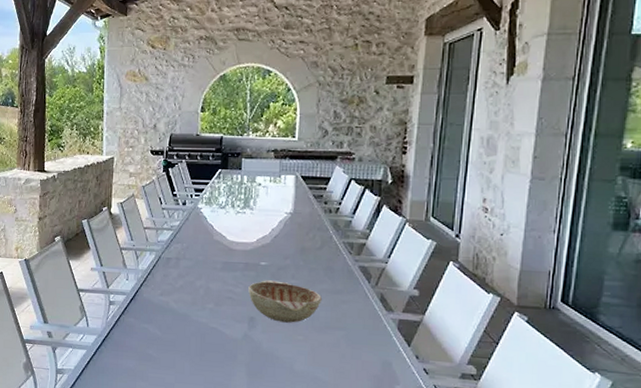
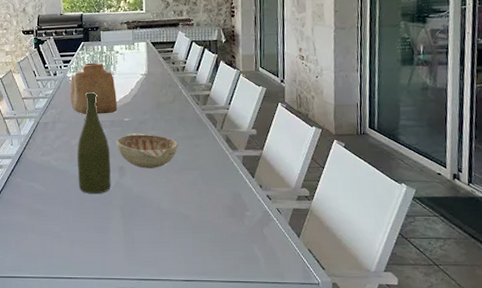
vase: none [199,194,254,255] -> present [69,62,117,115]
bottle: none [199,227,241,345] -> present [77,91,111,194]

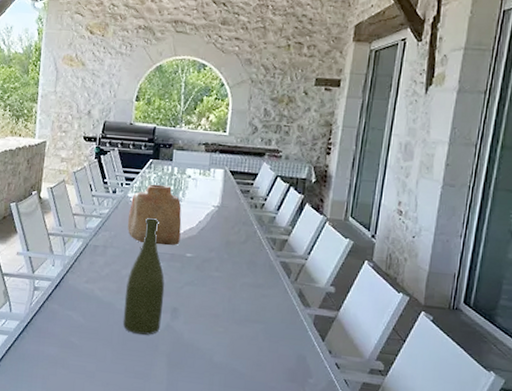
decorative bowl: present [116,133,178,169] -> none [173,271,243,315]

